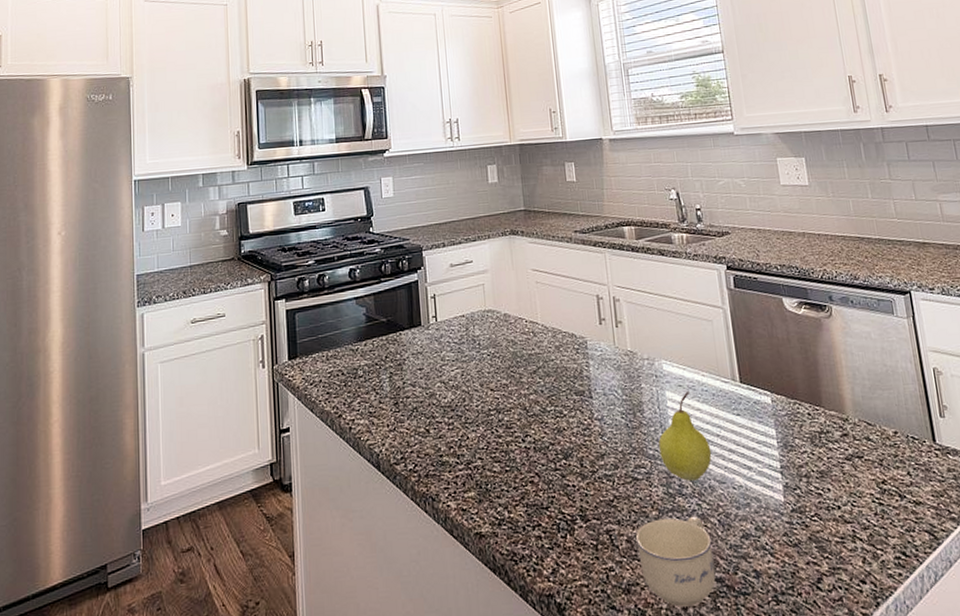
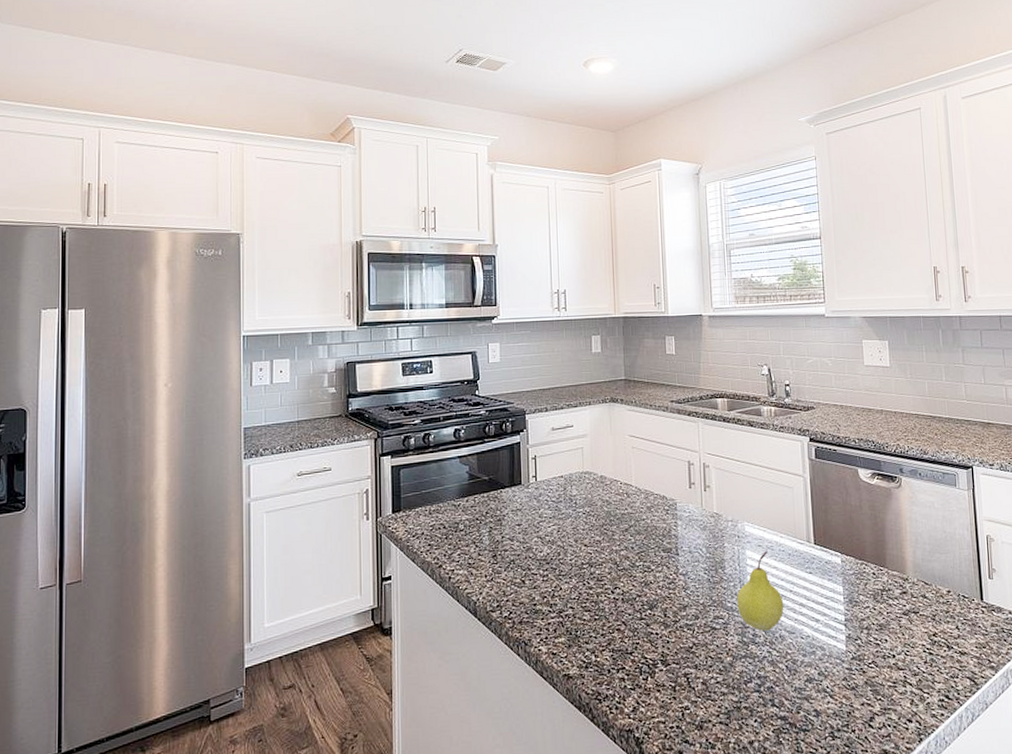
cup: present [635,516,716,607] -> none [710,662,780,742]

